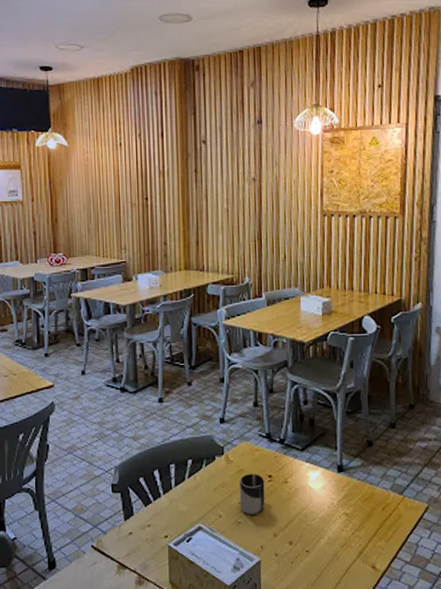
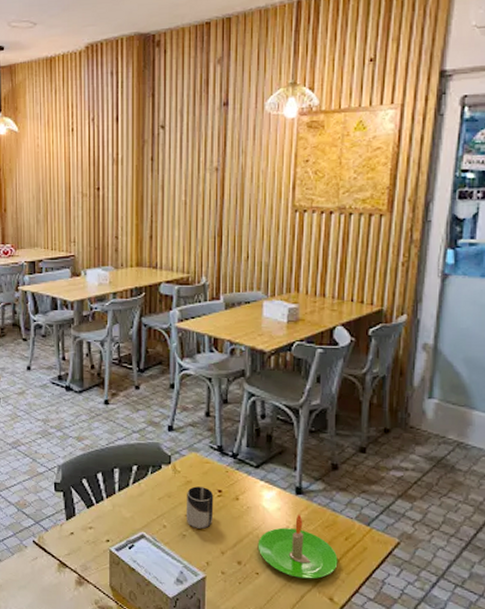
candle: none [306,490,378,551] -> present [257,514,338,579]

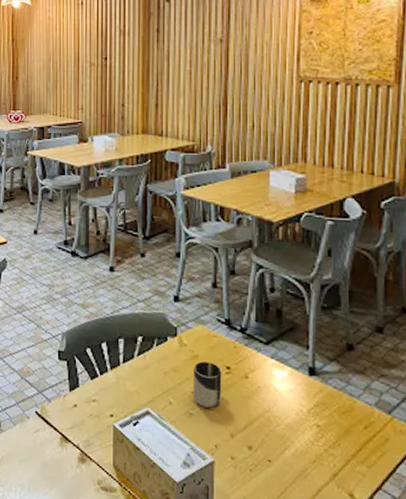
candle: present [257,514,338,579] -> none [269,397,358,471]

